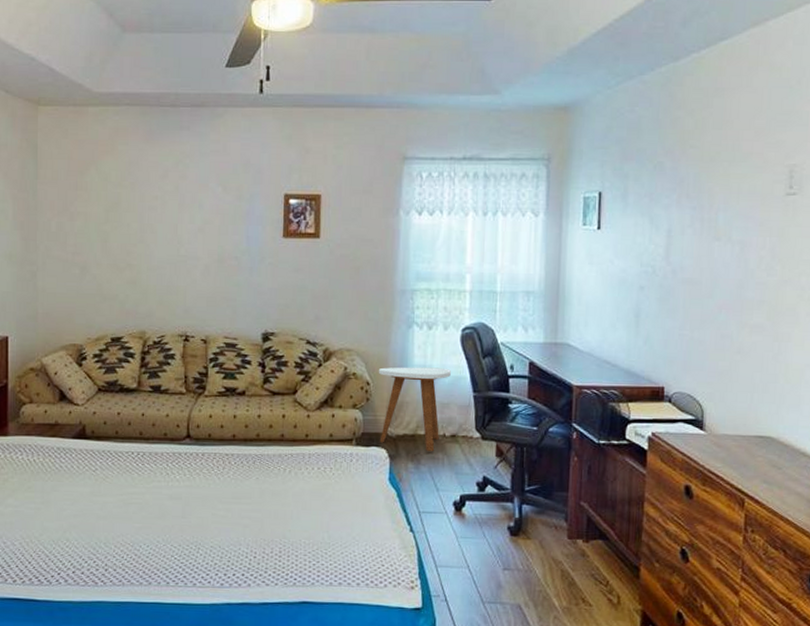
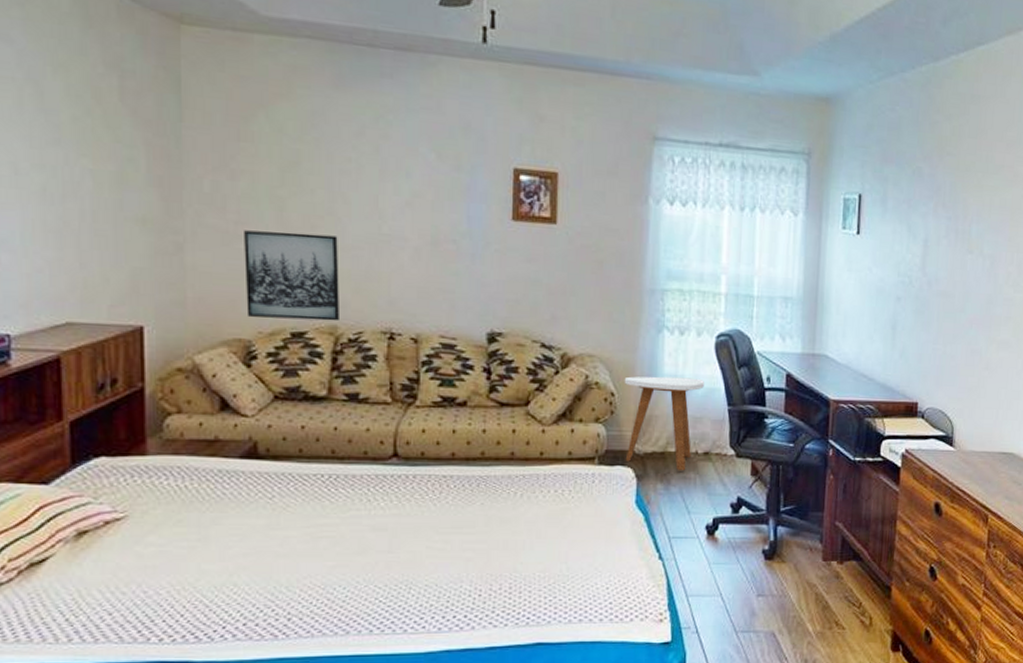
wall art: none [79,258,148,328] -> present [244,230,339,322]

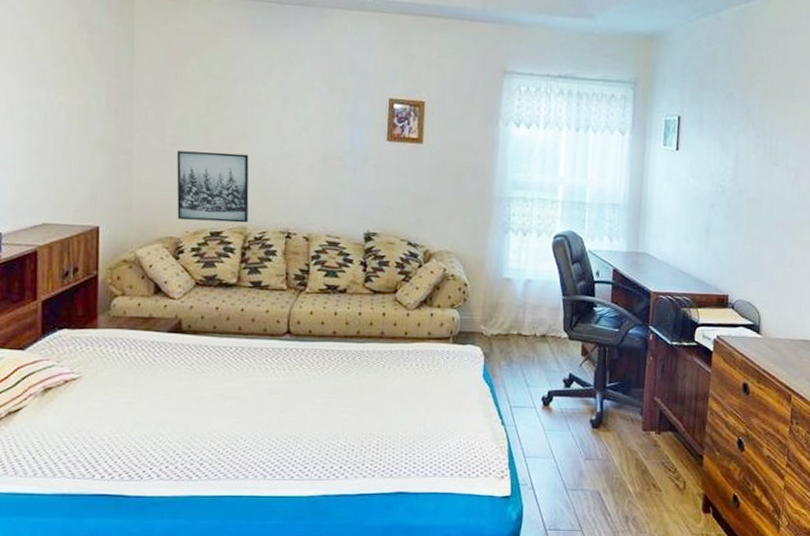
side table: present [624,376,704,471] -> none [475,270,543,351]

